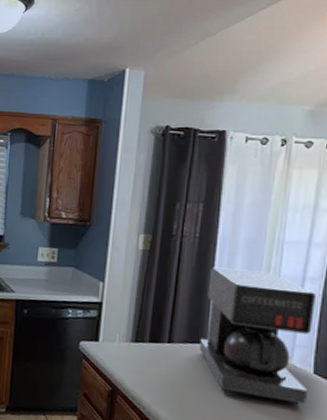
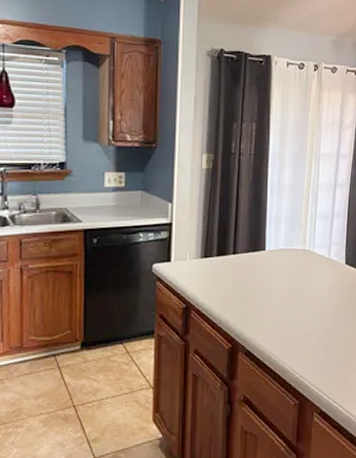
coffee maker: present [199,267,316,405] -> none [259,180,344,293]

